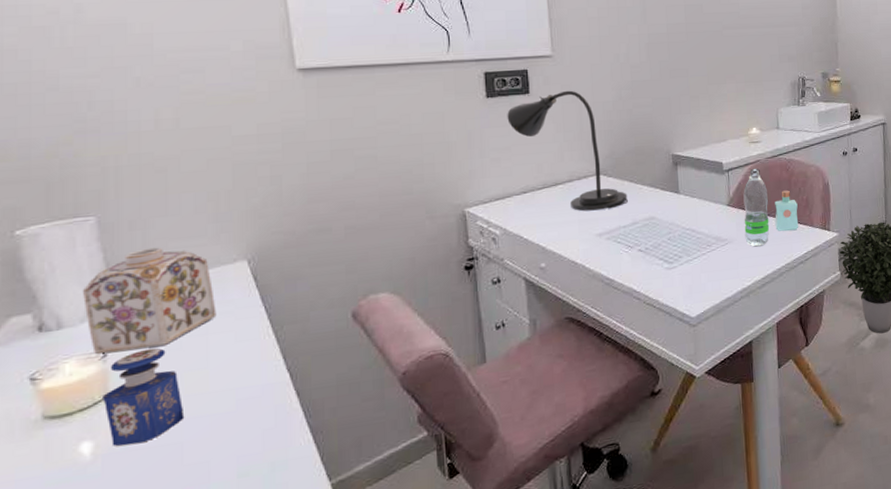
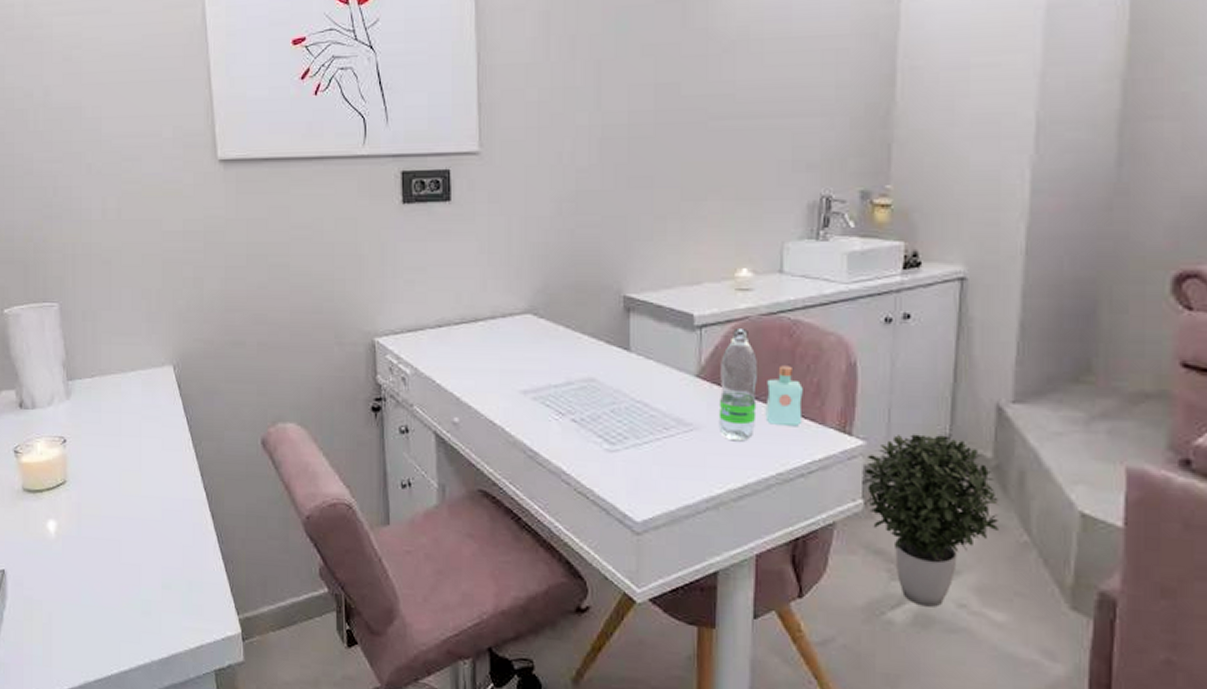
decorative jar: present [82,247,217,355] -> none [49,340,148,441]
perfume bottle: present [103,348,185,446] -> none [63,441,122,533]
desk lamp: present [507,90,628,212] -> none [424,199,562,360]

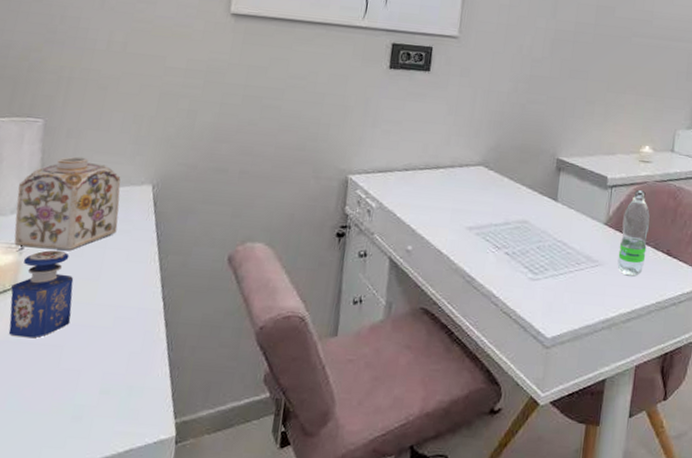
decorative jar: none [49,340,148,441] -> present [14,156,121,250]
perfume bottle: none [63,441,122,533] -> present [8,250,74,338]
perfume: present [765,365,803,426] -> none [652,220,680,266]

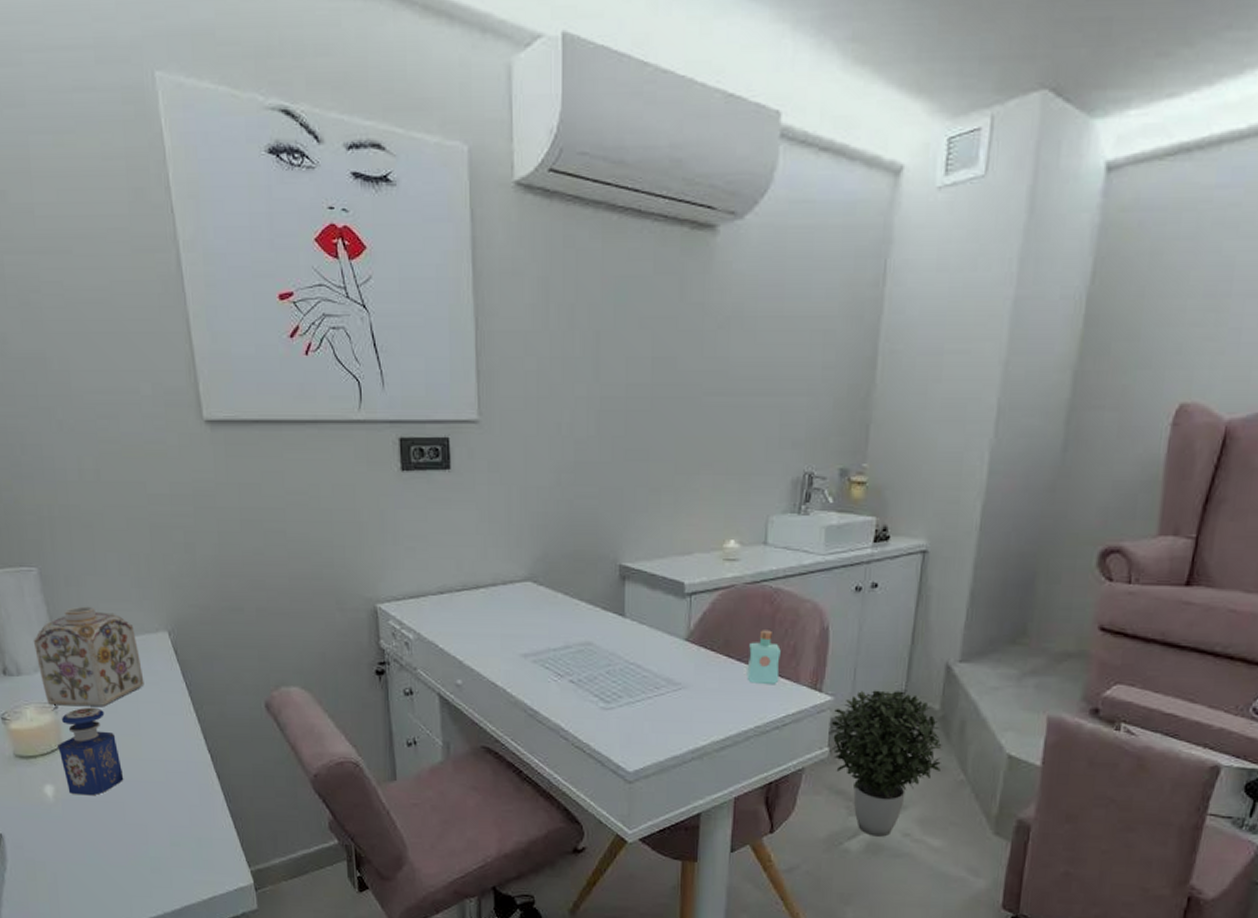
bottle: present [617,190,651,277] -> none [704,596,742,699]
perfume: none [652,220,680,266] -> present [747,630,781,684]

